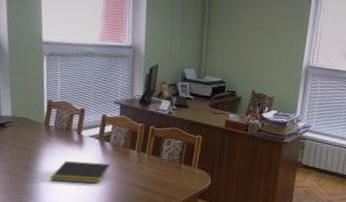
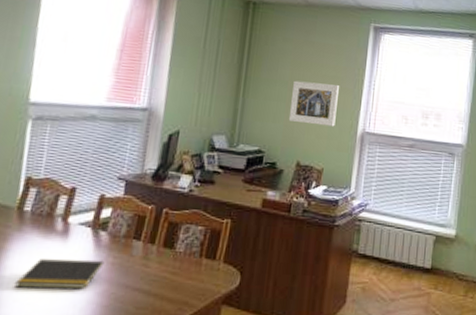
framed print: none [245,21,287,62] -> present [288,80,339,127]

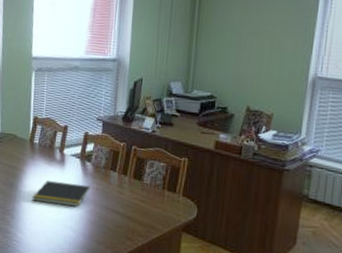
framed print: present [288,80,339,127] -> none [238,27,289,72]

